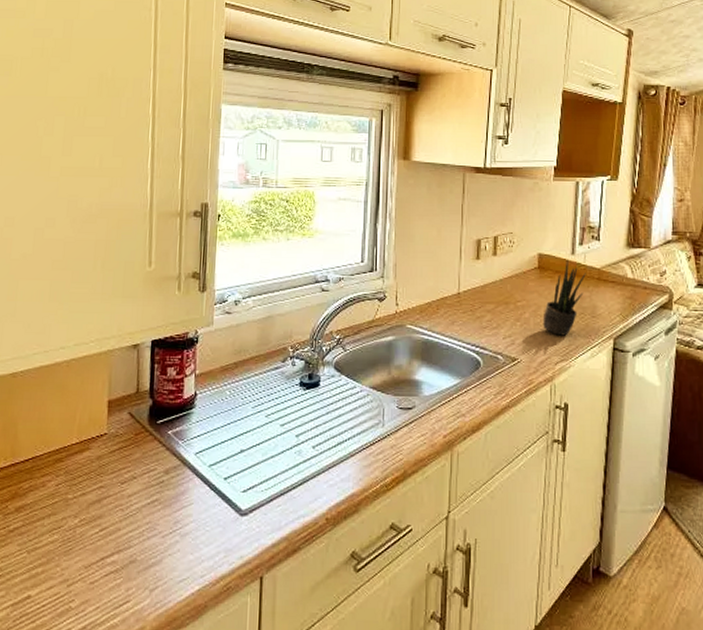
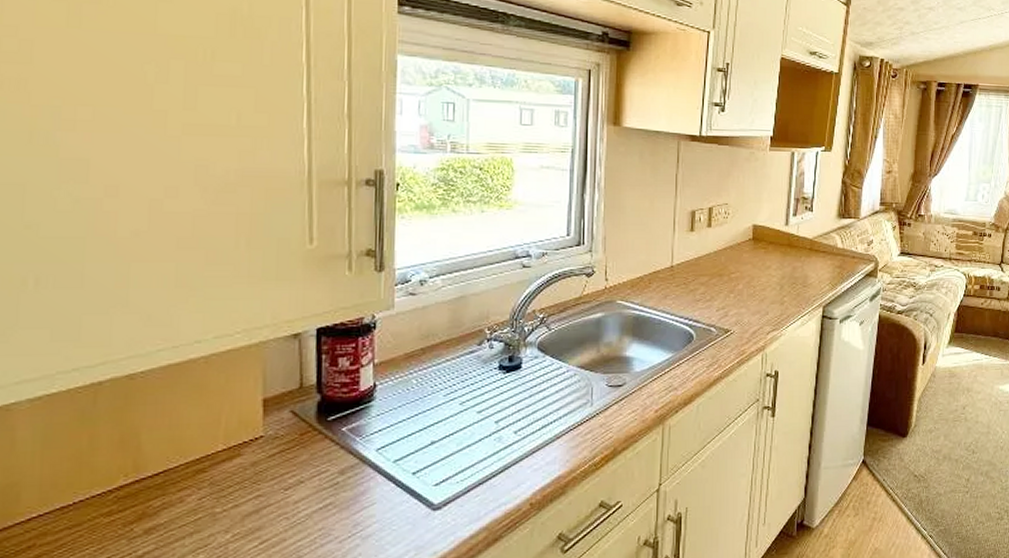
potted plant: present [543,260,586,336] -> none [756,231,799,306]

